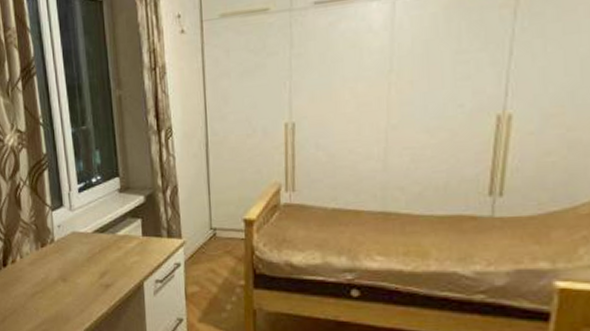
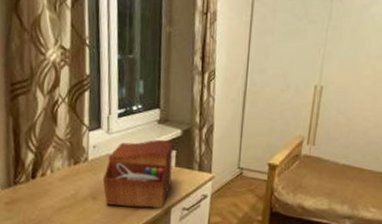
sewing box: none [70,208,141,286] -> present [102,139,174,208]

